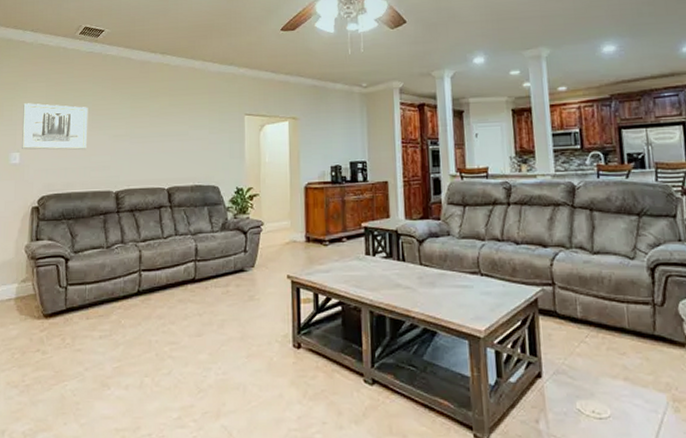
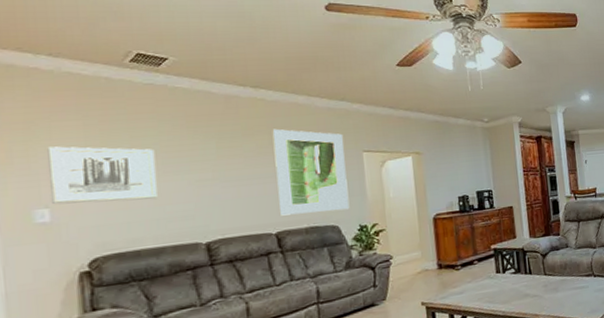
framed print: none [172,91,229,173] -> present [272,128,350,216]

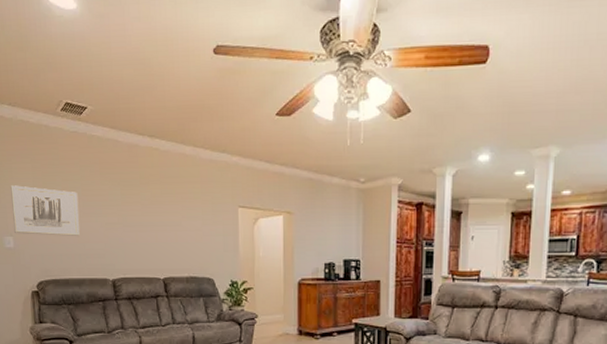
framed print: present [272,128,350,216] -> none [163,179,224,264]

